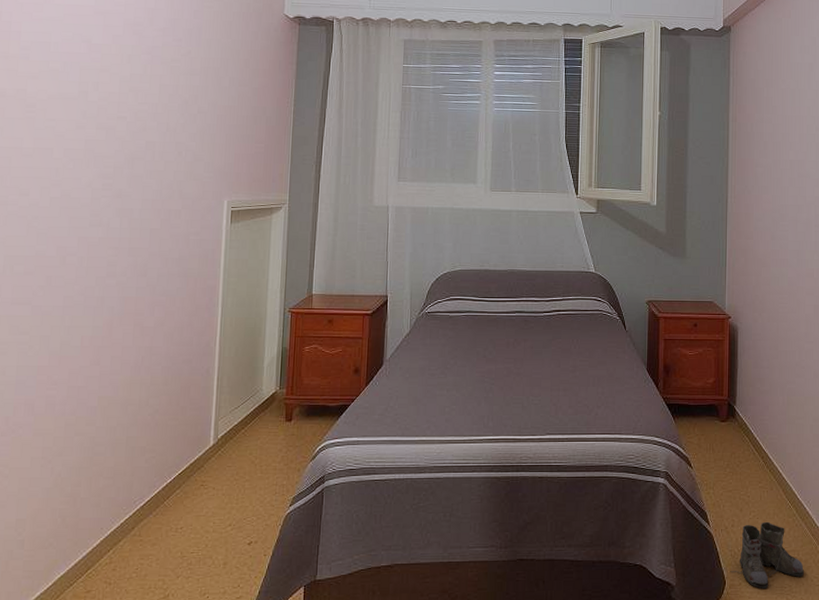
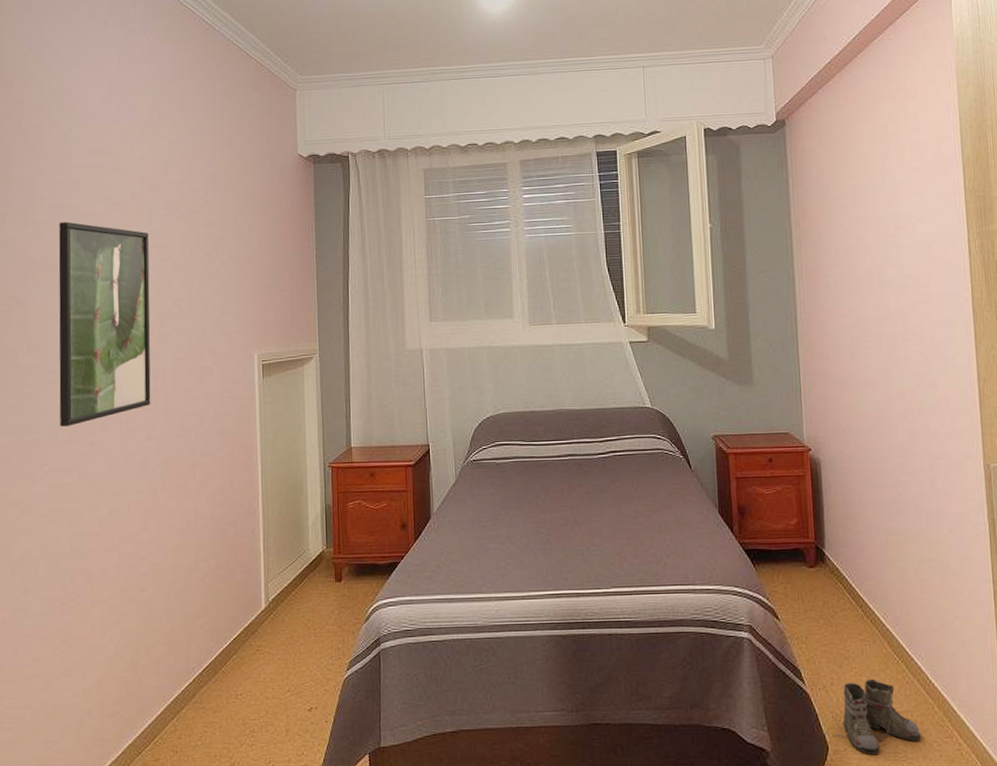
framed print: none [17,58,127,259] -> present [58,222,151,427]

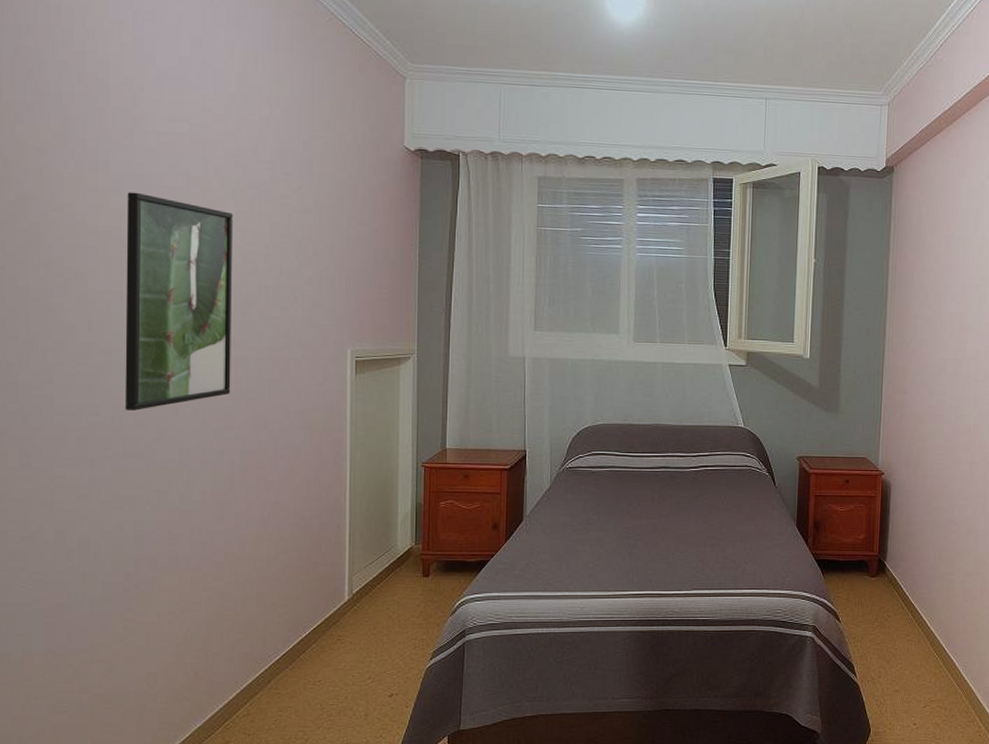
boots: present [833,678,921,756] -> none [876,673,948,736]

